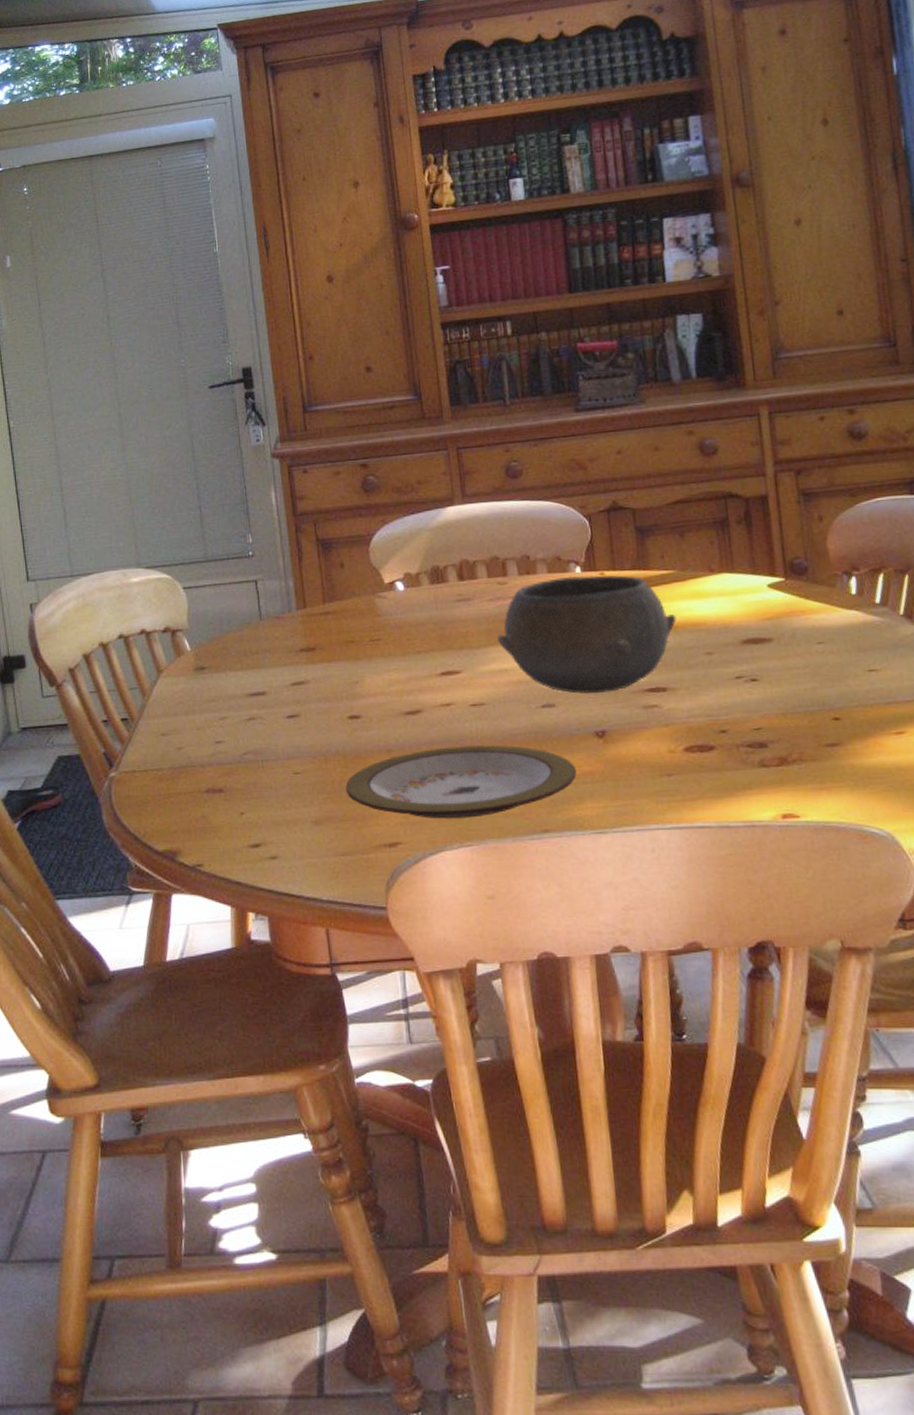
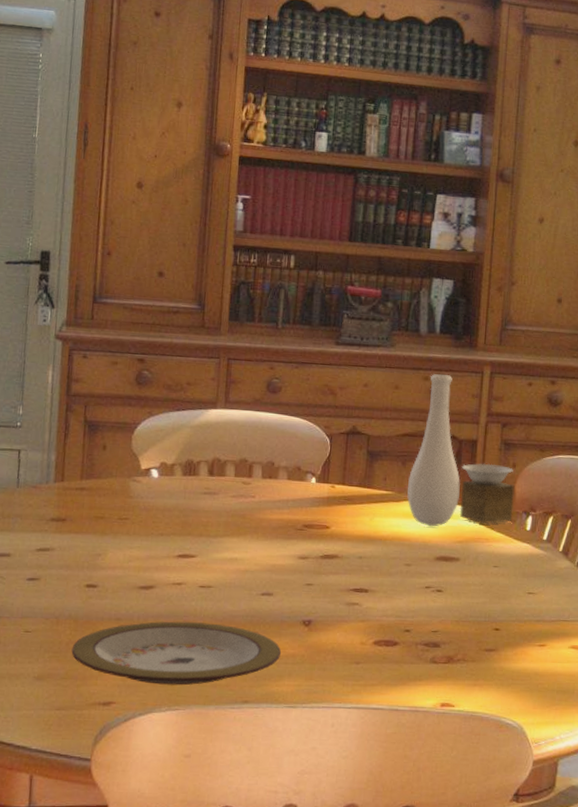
bowl: present [497,575,677,694] -> none [233,484,387,589]
vase: none [690,423,831,606] -> present [407,373,515,527]

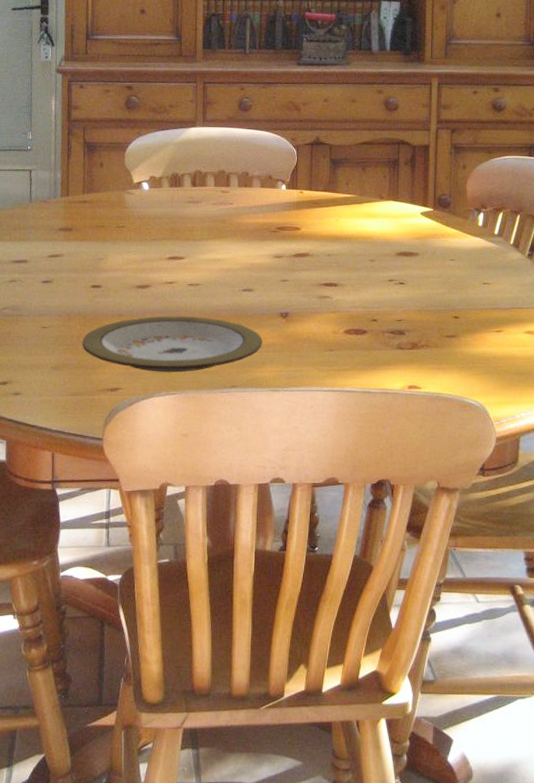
vase: present [407,373,515,527] -> none [368,86,466,226]

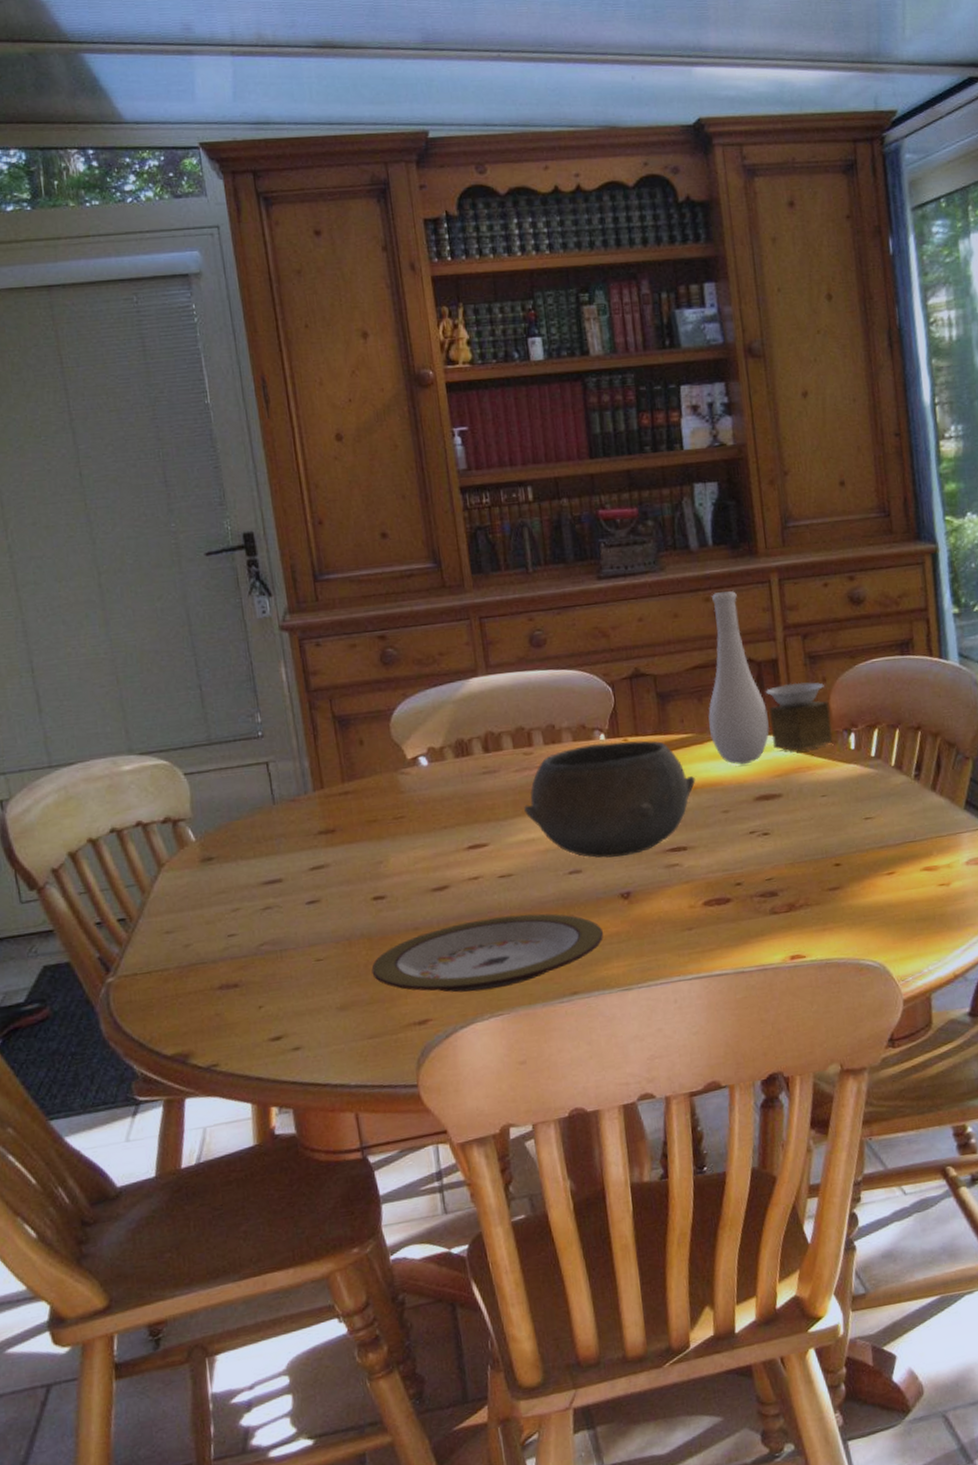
bowl: none [216,191,352,284] -> present [524,740,696,858]
vase: none [368,86,466,226] -> present [708,590,833,765]

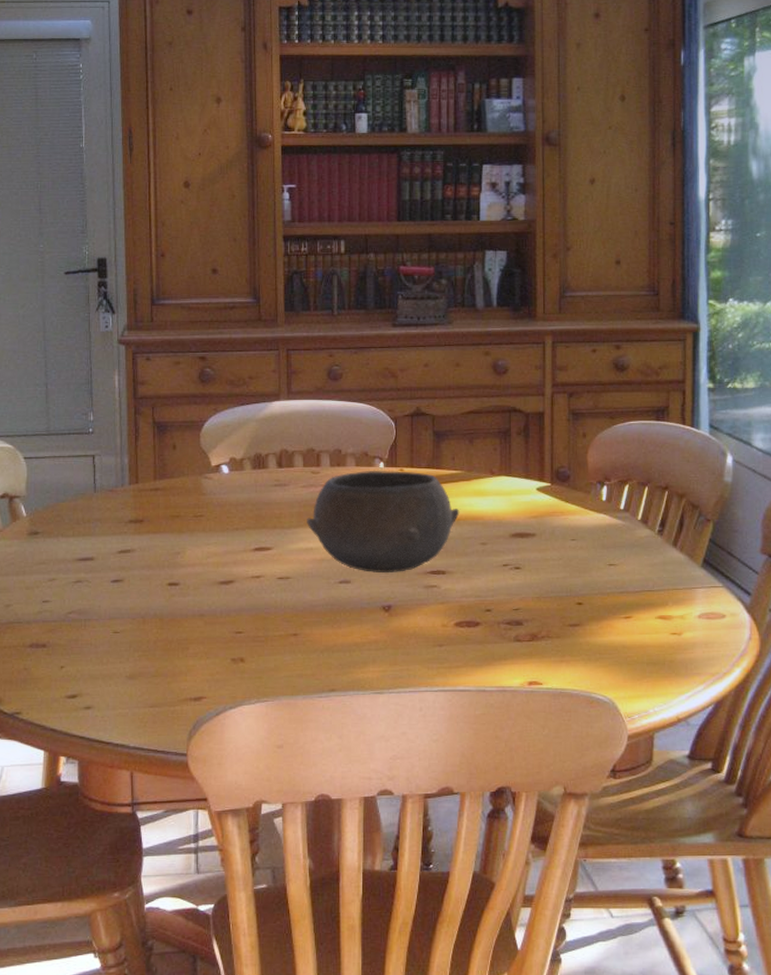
plate: present [371,913,604,993] -> none [159,614,364,678]
vase: present [708,590,833,765] -> none [477,347,587,504]

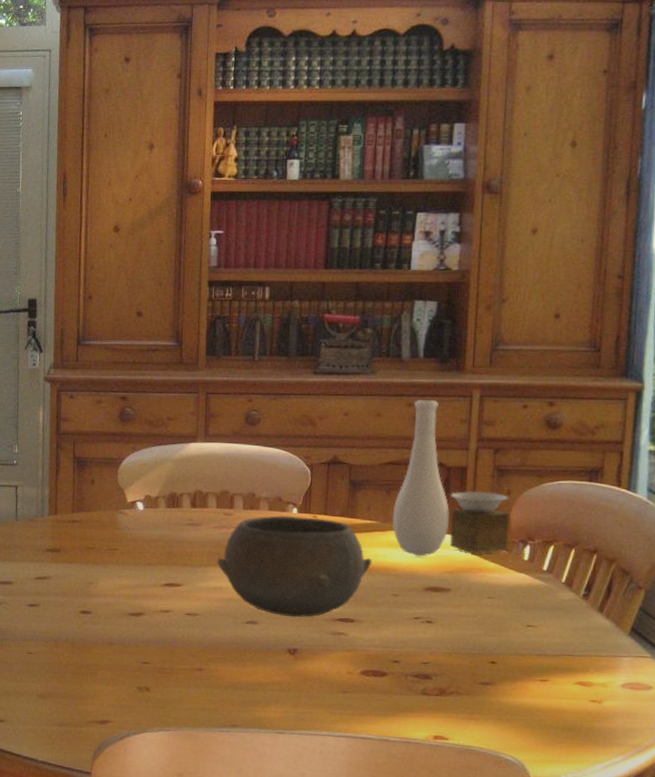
vase: none [477,347,587,504] -> present [393,399,510,557]

